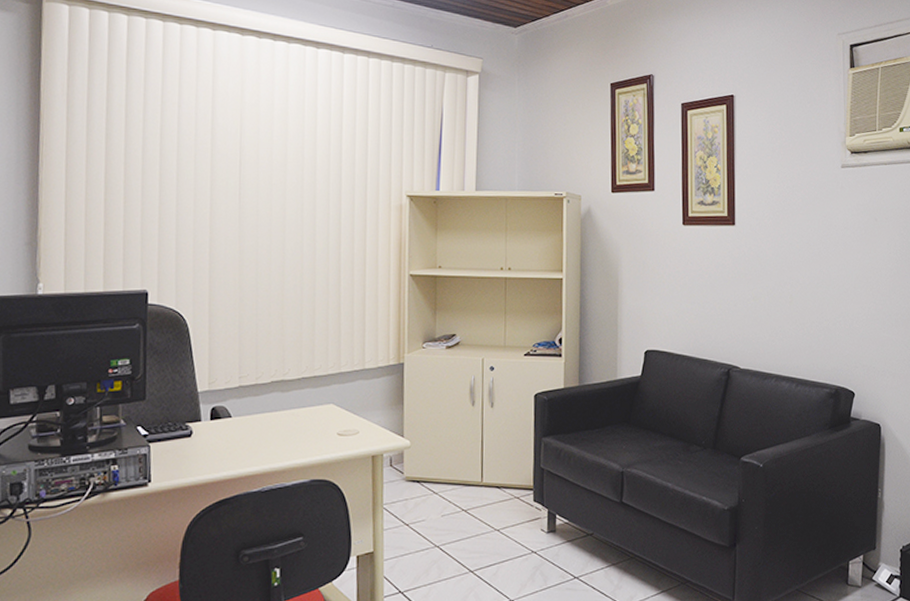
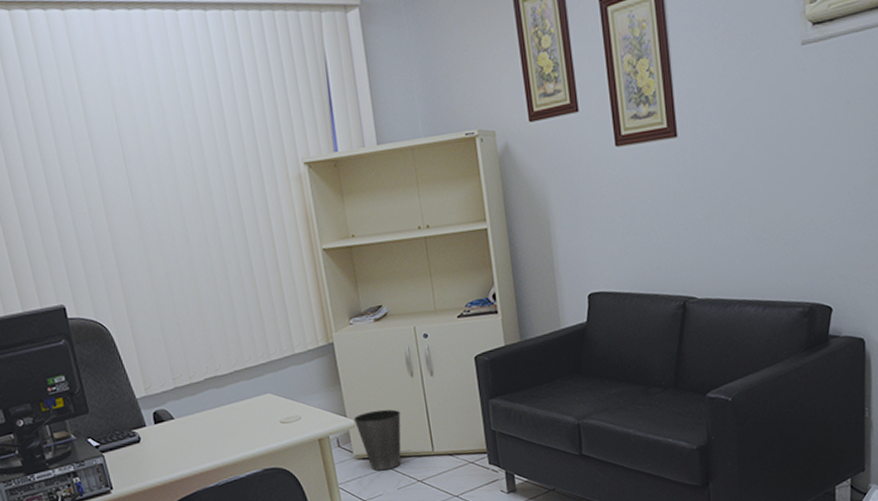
waste basket: none [410,434,457,496] -> present [353,409,402,471]

